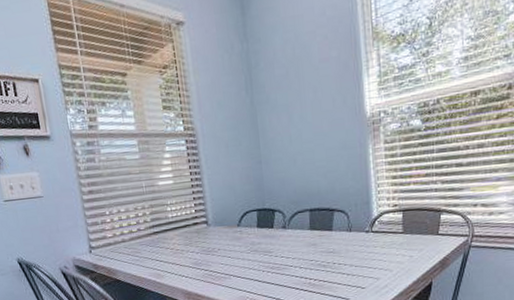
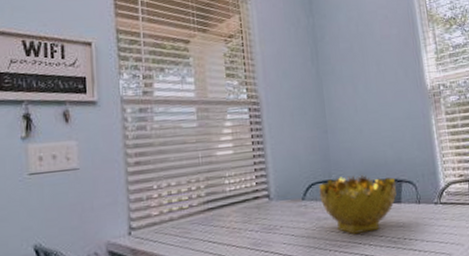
decorative bowl: none [253,203,329,259] -> present [318,174,397,235]

